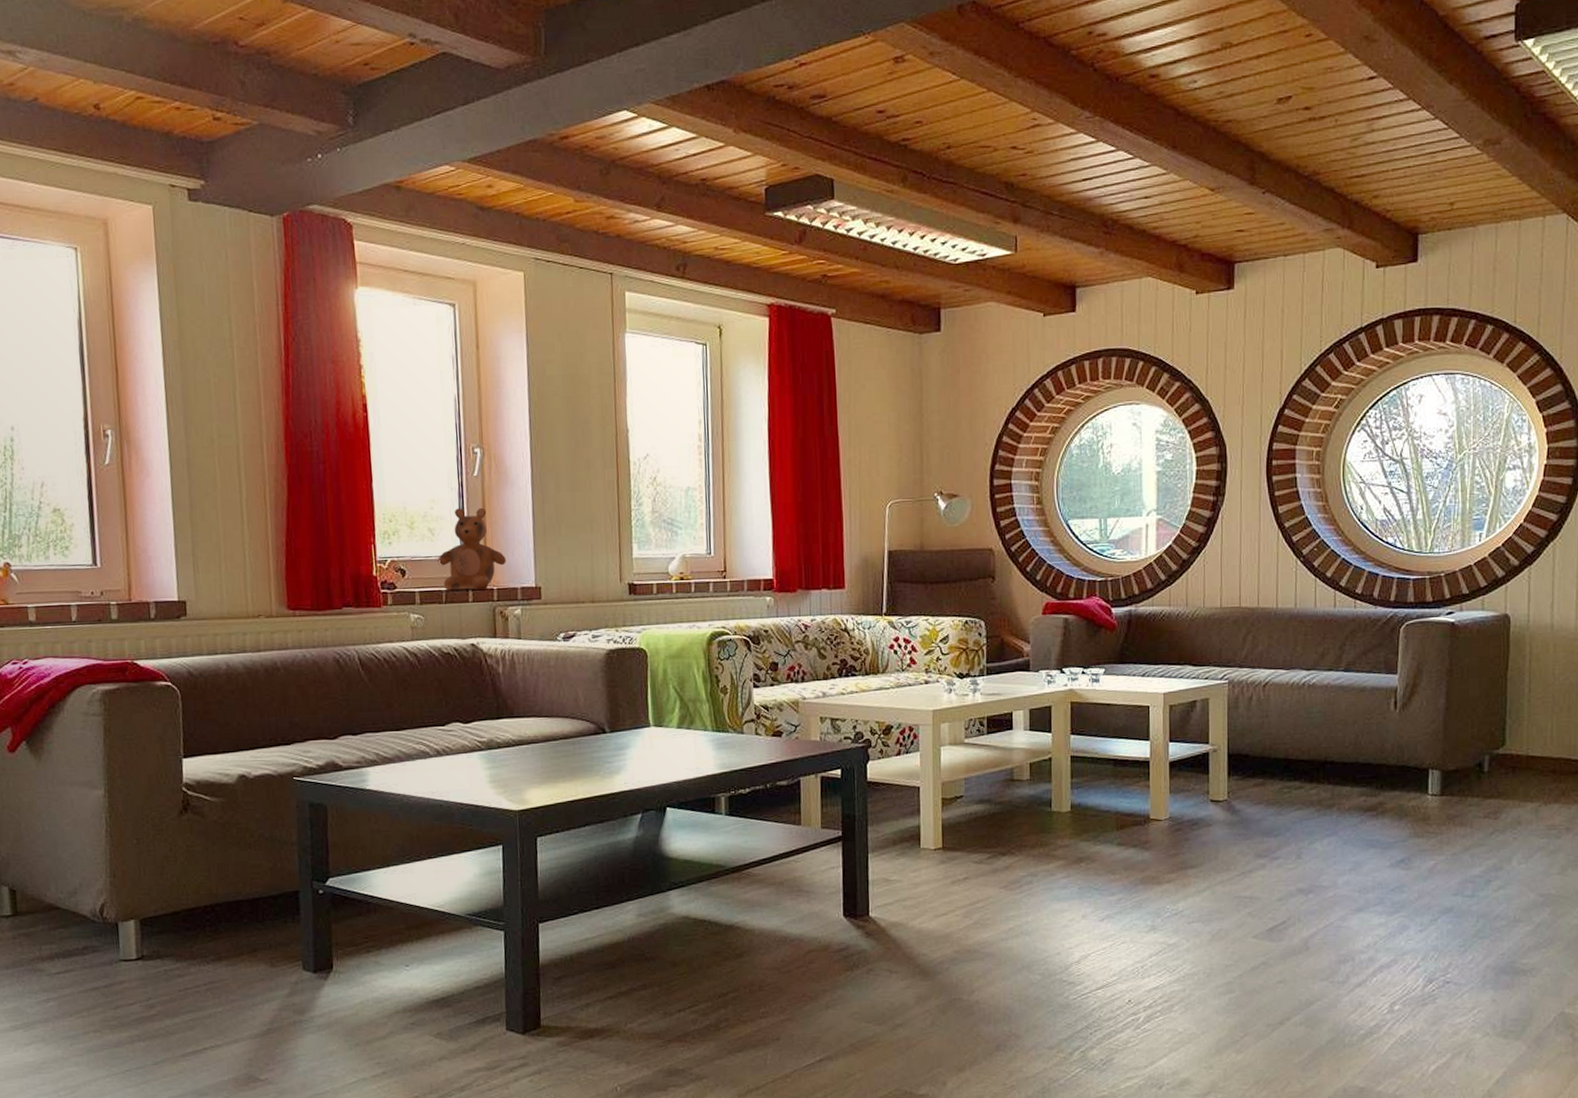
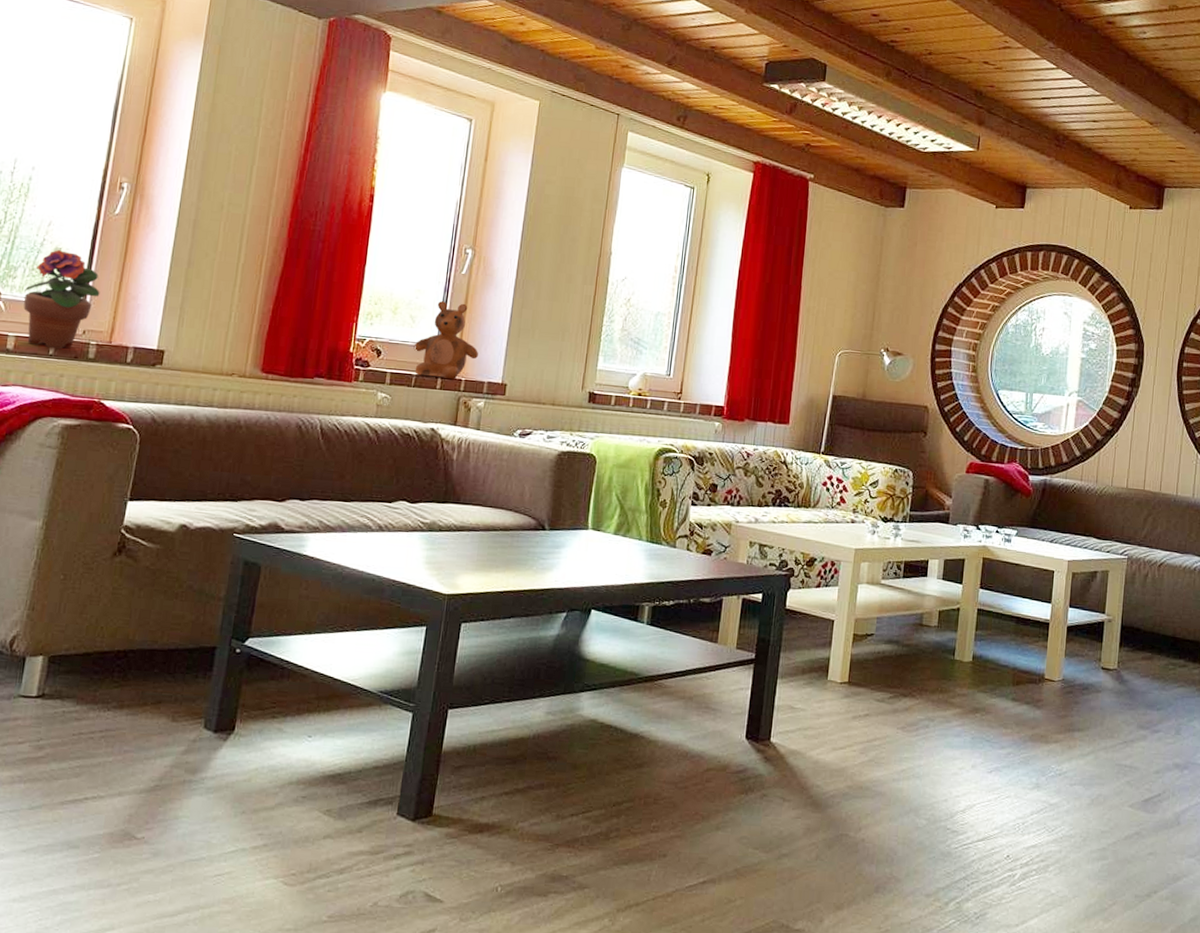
potted flower: none [33,510,109,615] -> present [23,249,100,349]

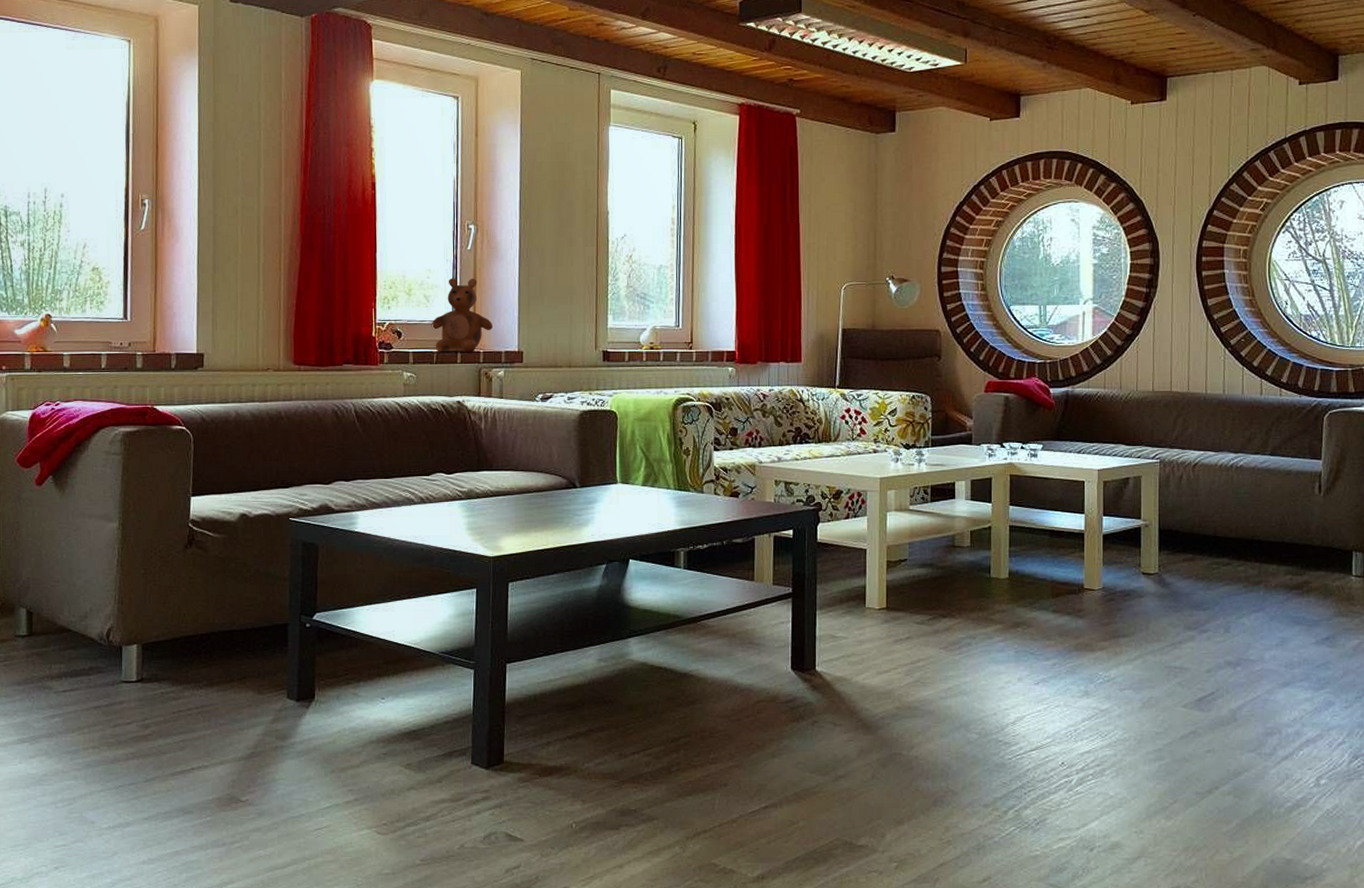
potted flower: present [23,249,100,349] -> none [71,269,138,363]

